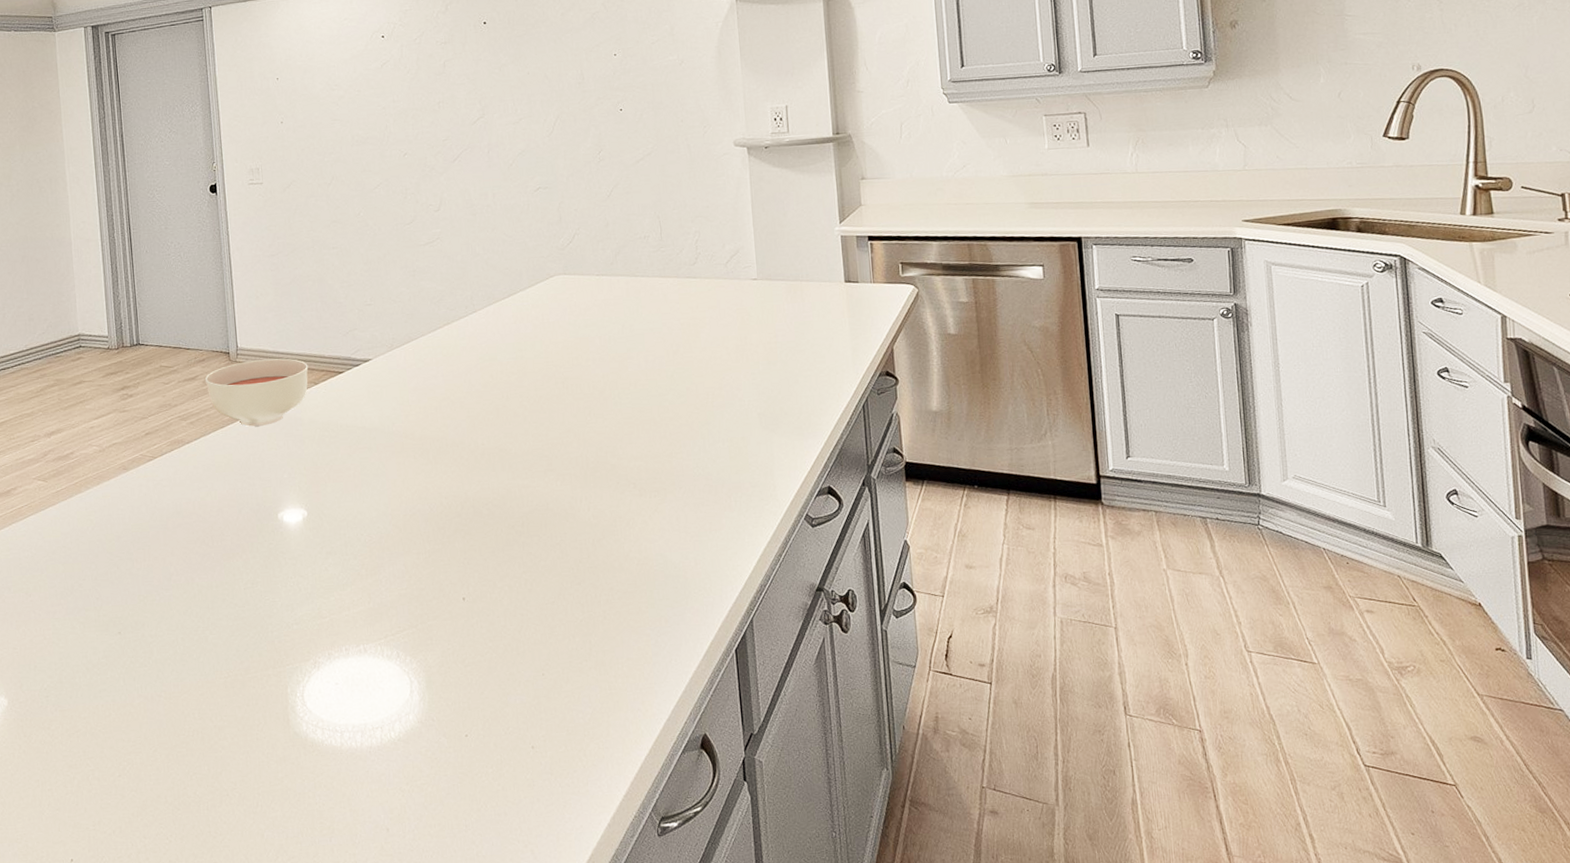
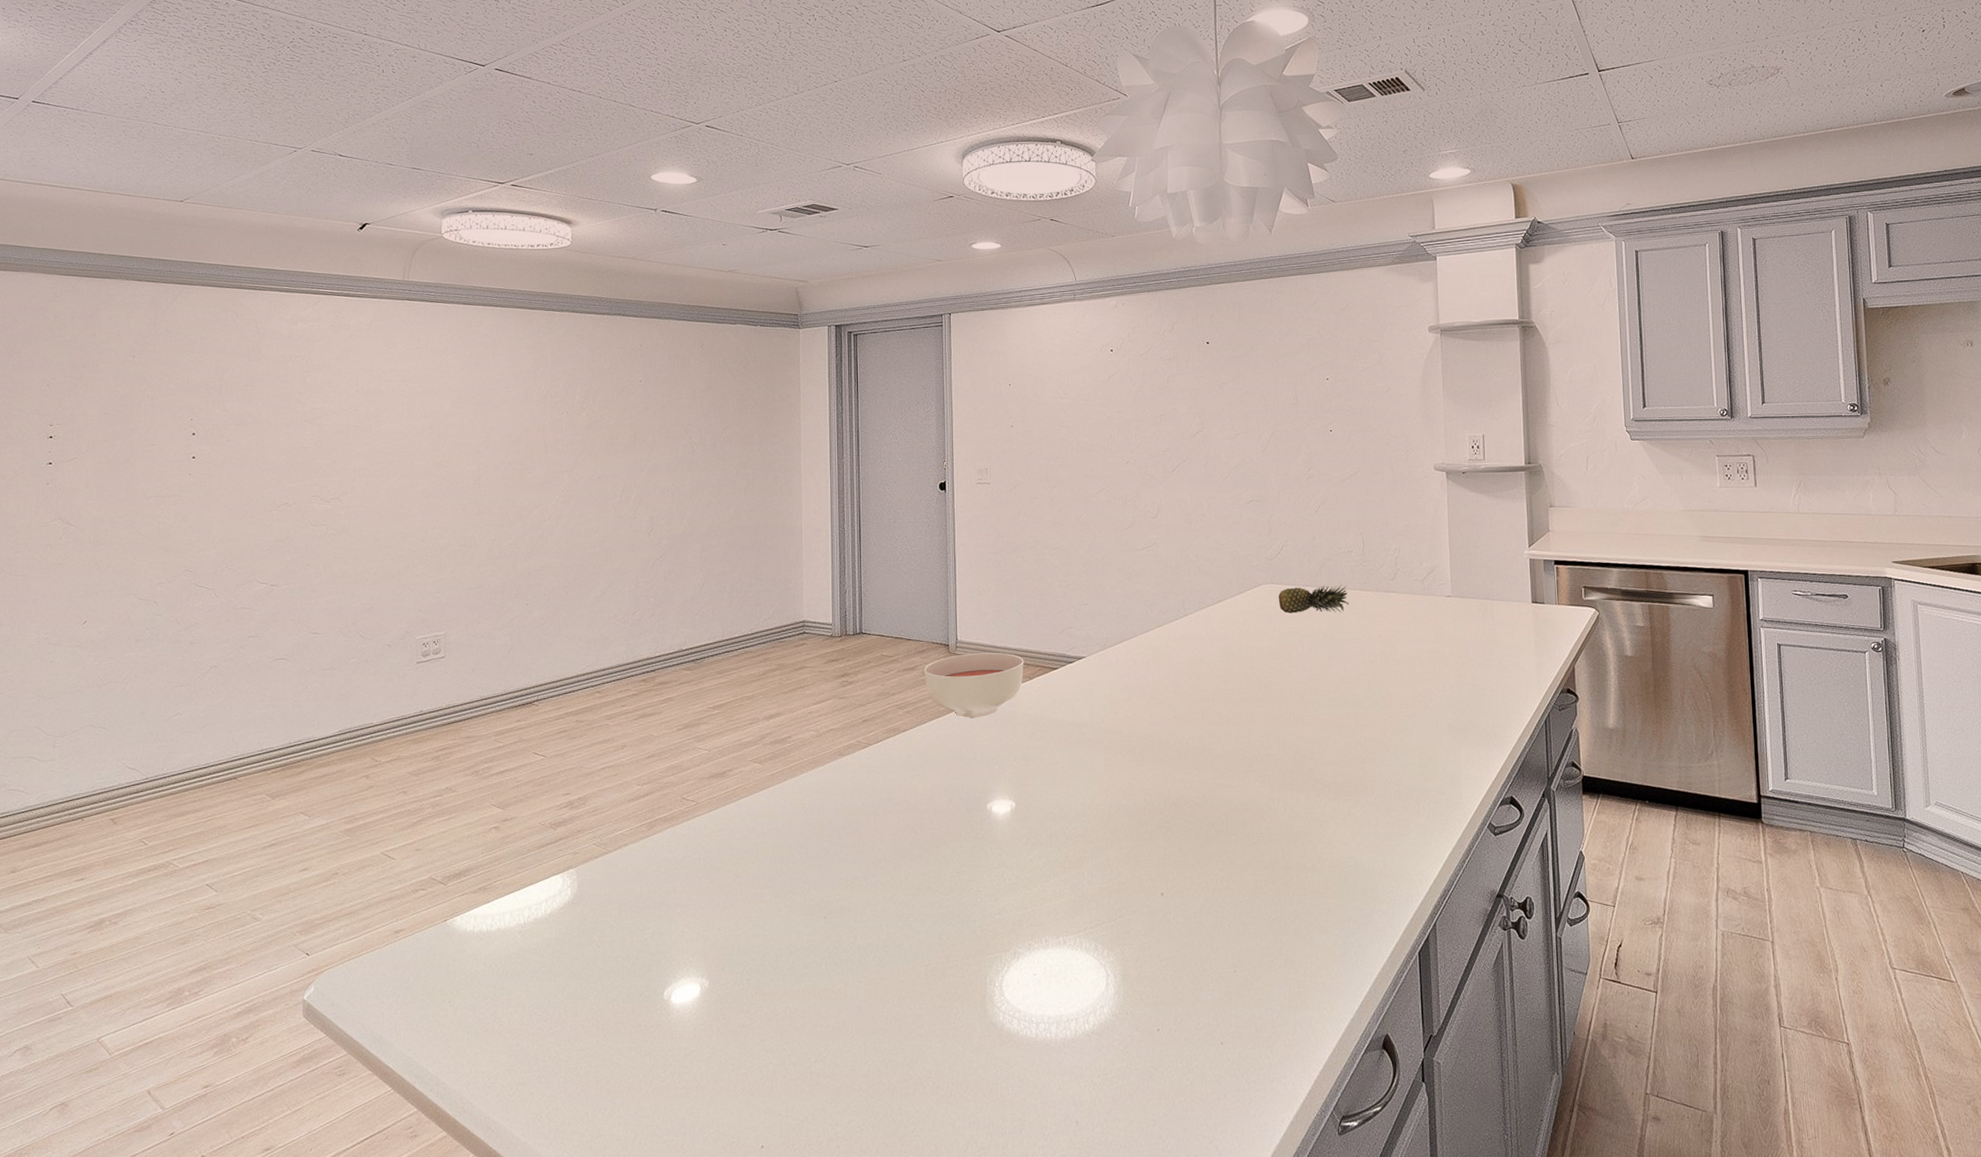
fruit: none [571,272,648,305] -> present [1278,585,1349,614]

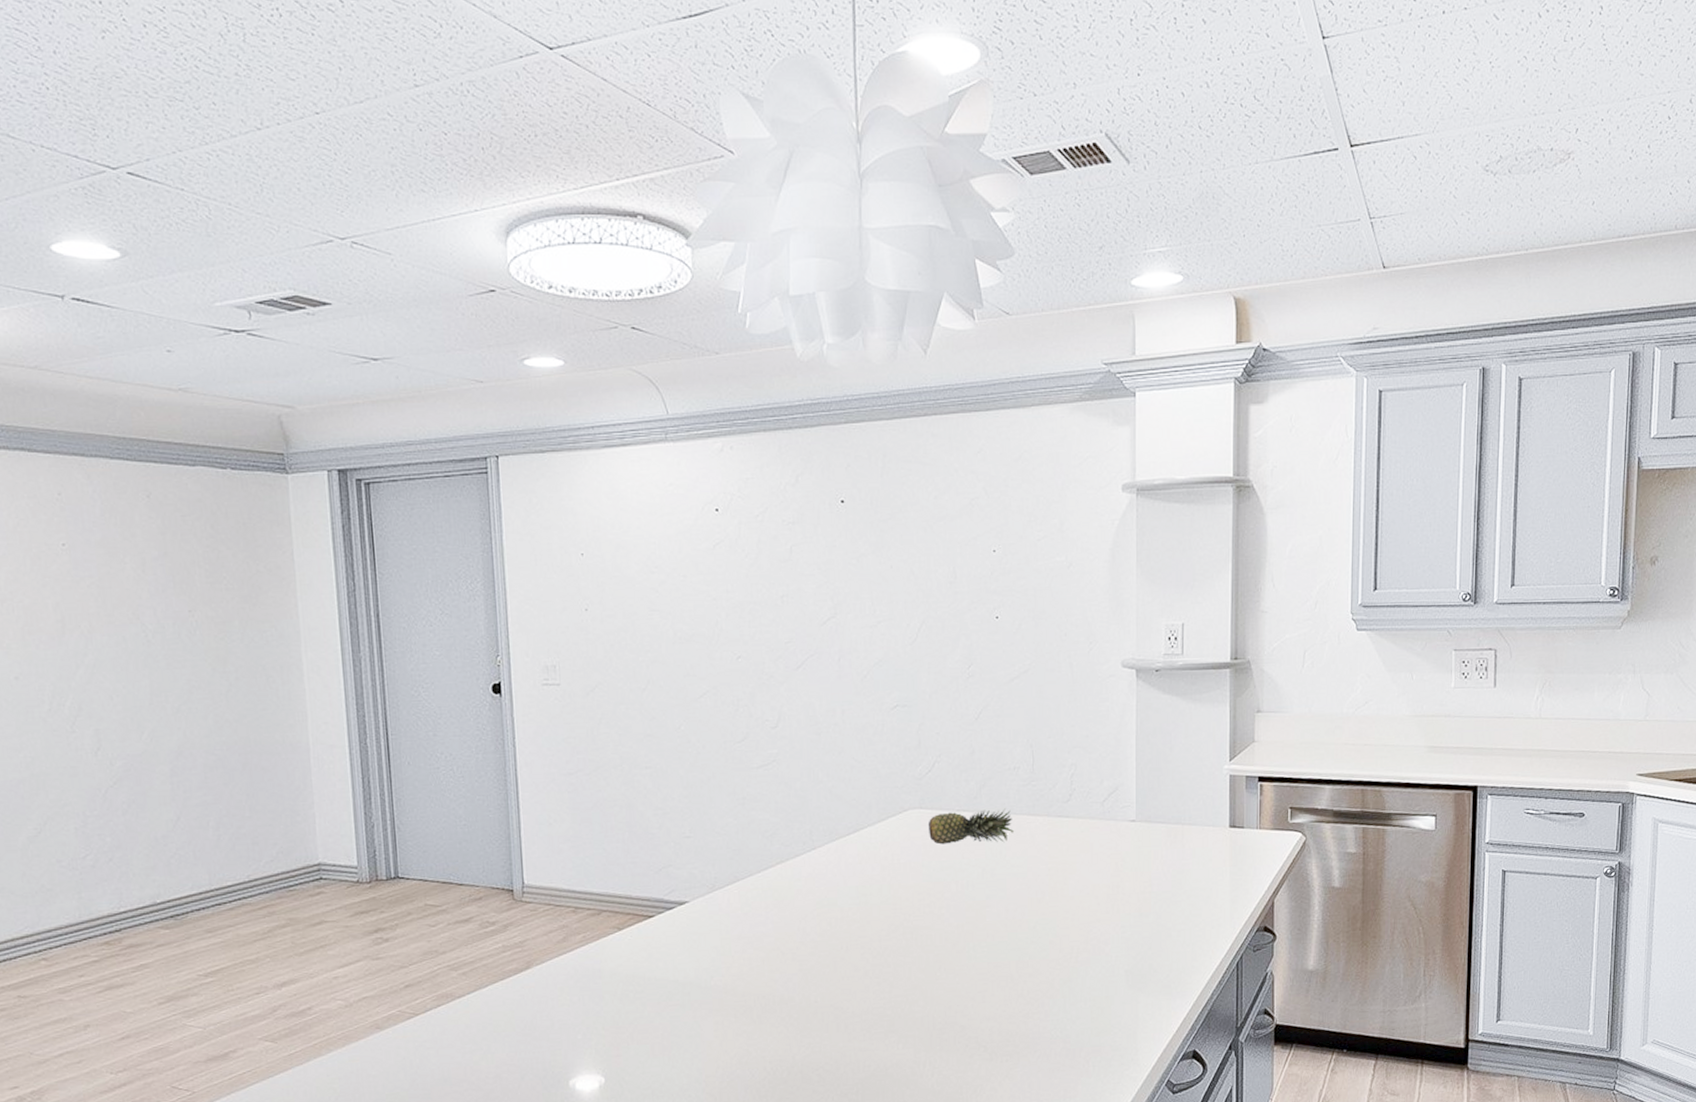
bowl: present [923,653,1024,718] -> none [481,898,611,979]

